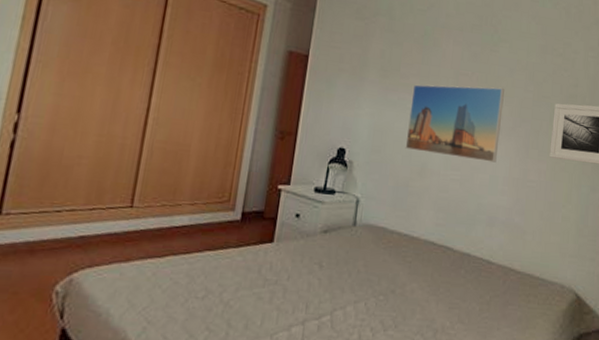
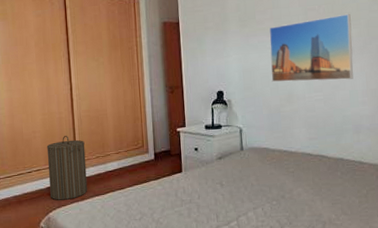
laundry hamper: none [81,168,150,258] -> present [46,135,88,200]

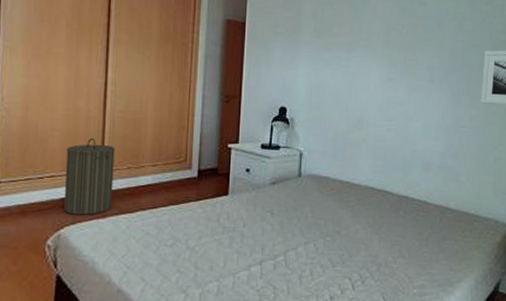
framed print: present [269,13,354,82] -> none [342,39,434,111]

